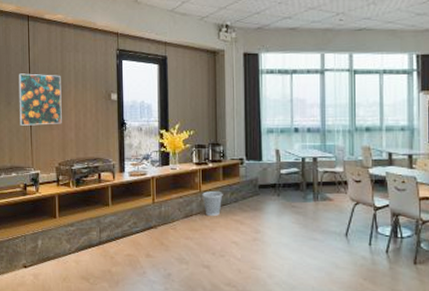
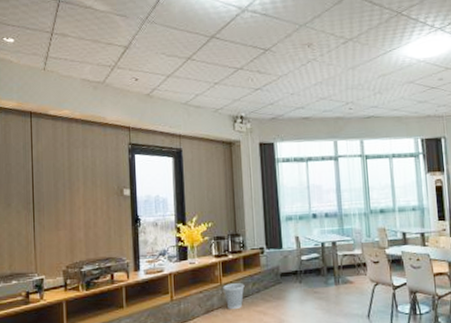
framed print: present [18,73,62,126] -> none [20,172,70,228]

